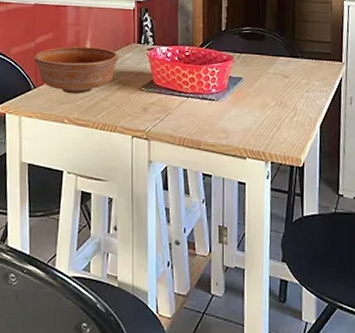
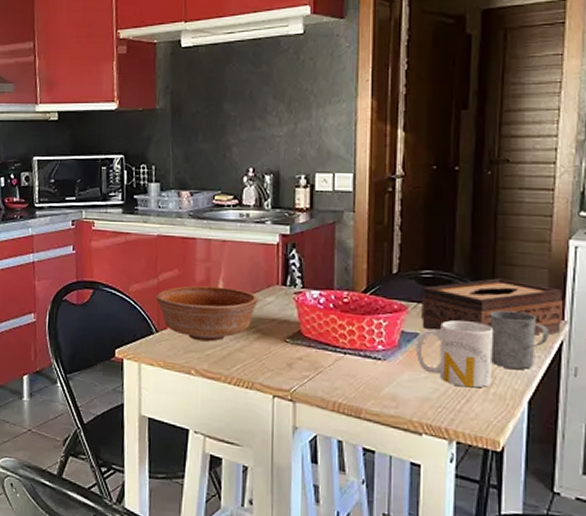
mug: none [240,66,296,118] -> present [416,320,494,388]
tissue box: none [243,32,342,75] -> present [422,278,564,335]
mug: none [291,57,332,101] -> present [489,310,548,369]

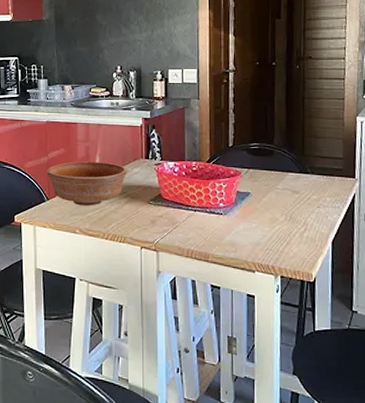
mug: present [416,320,494,388] -> none [248,181,306,233]
tissue box: present [422,278,564,335] -> none [251,148,355,191]
mug: present [489,310,548,369] -> none [301,172,345,217]

